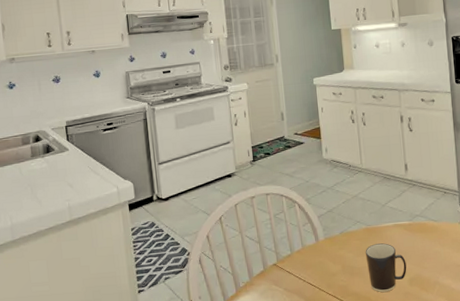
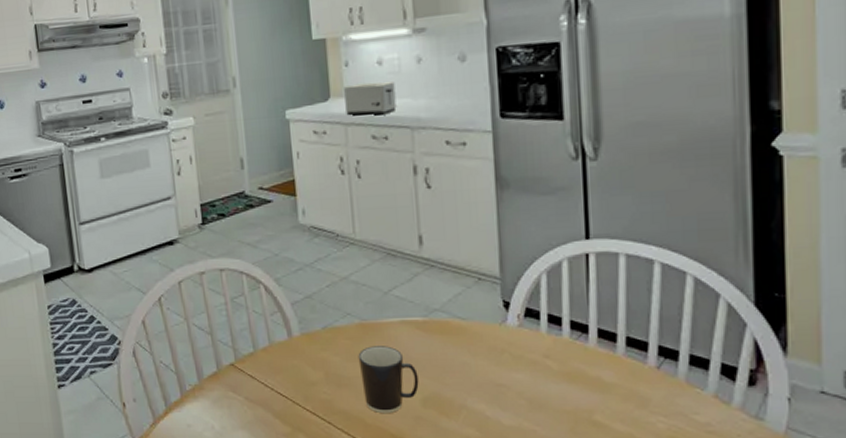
toaster: none [353,58,389,82] -> present [344,81,397,116]

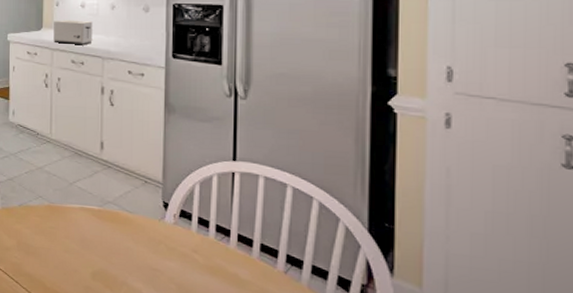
mug: present [358,346,419,414] -> none [44,224,91,282]

